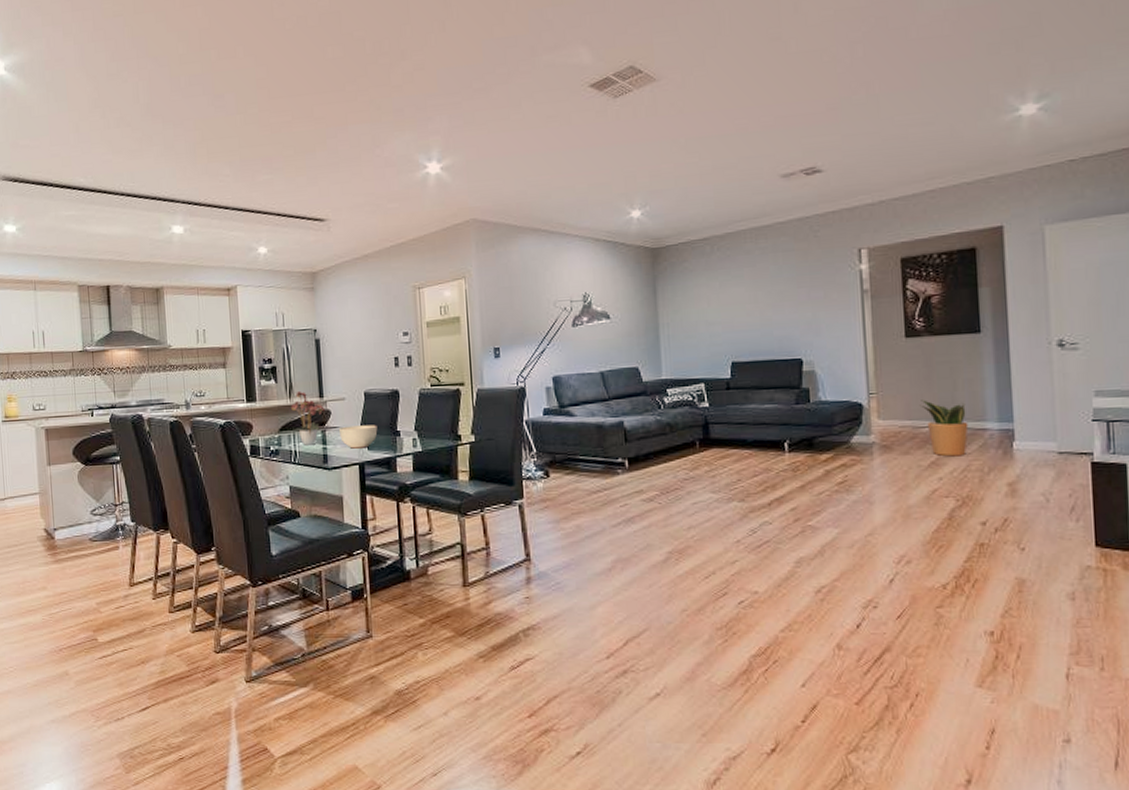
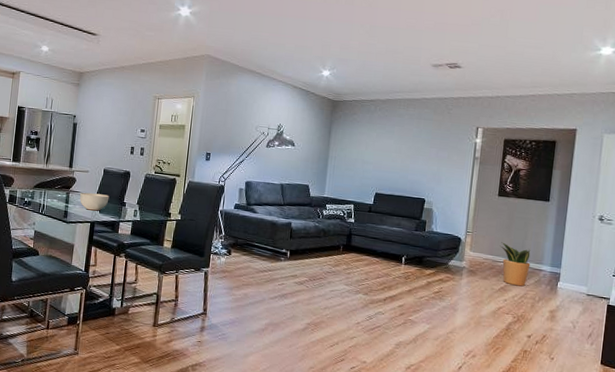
flower arrangement: present [291,390,325,445] -> none [45,159,72,202]

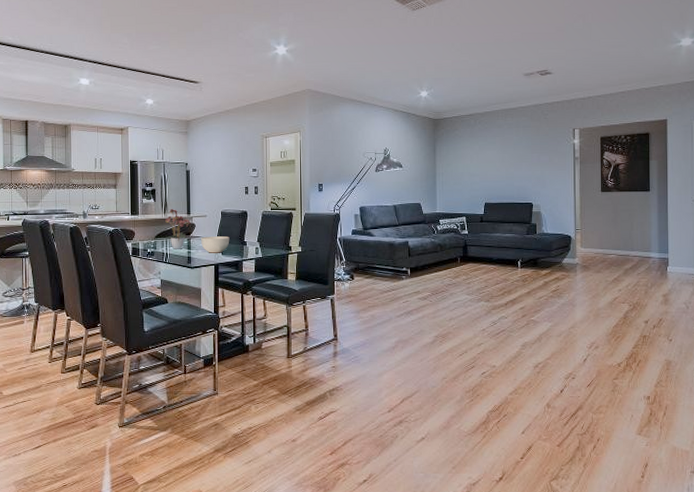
flower arrangement: none [45,159,72,202] -> present [165,208,191,249]
potted plant: present [499,242,531,287] -> none [608,235,639,275]

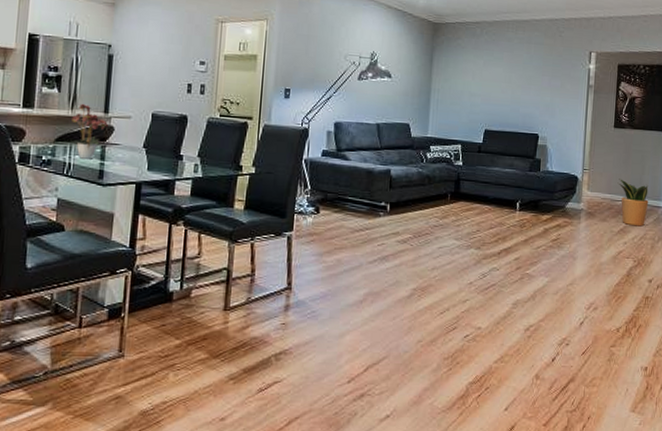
bowl: present [200,236,230,253] -> none [119,144,161,168]
potted plant: none [608,235,639,275] -> present [617,179,649,227]

